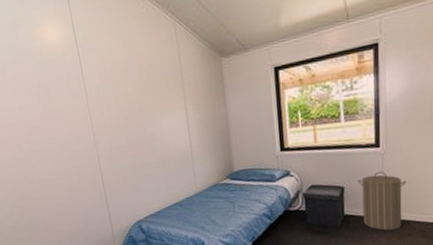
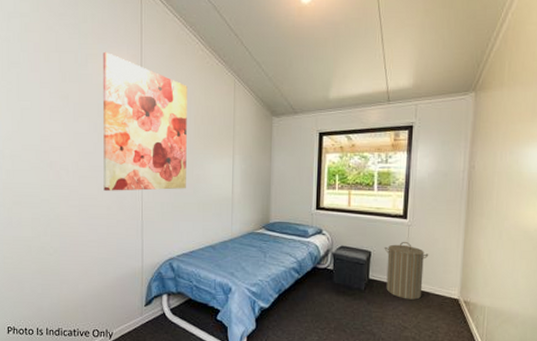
wall art: none [29,14,142,163] -> present [102,51,187,191]

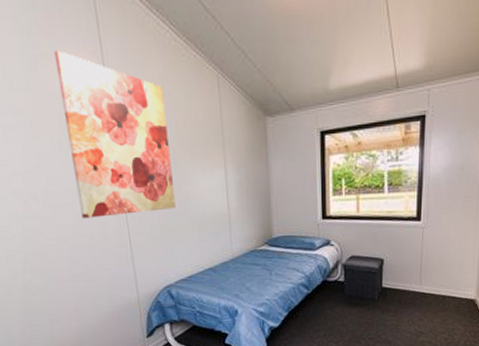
laundry hamper: present [384,242,429,300] -> none [397,245,445,305]

